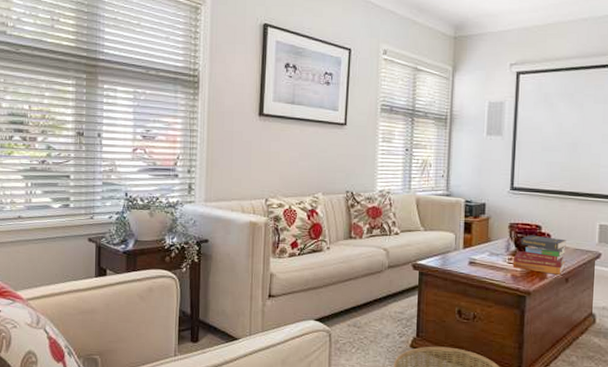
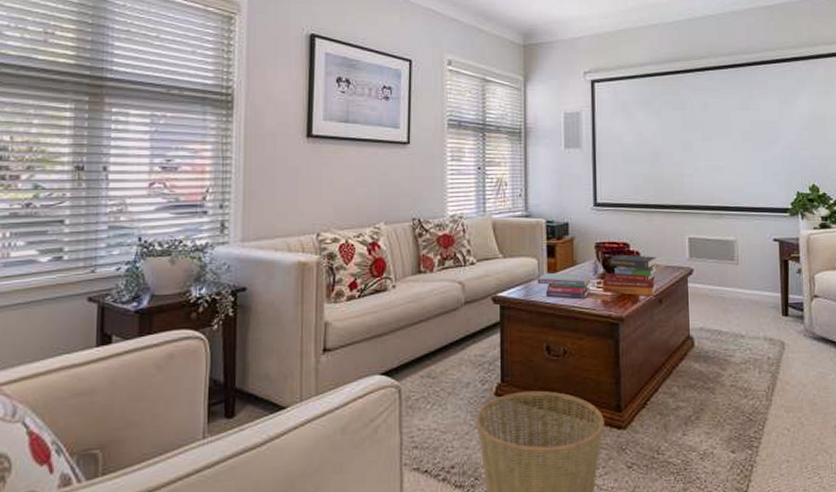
books: none [453,246,503,273] -> present [537,272,591,300]

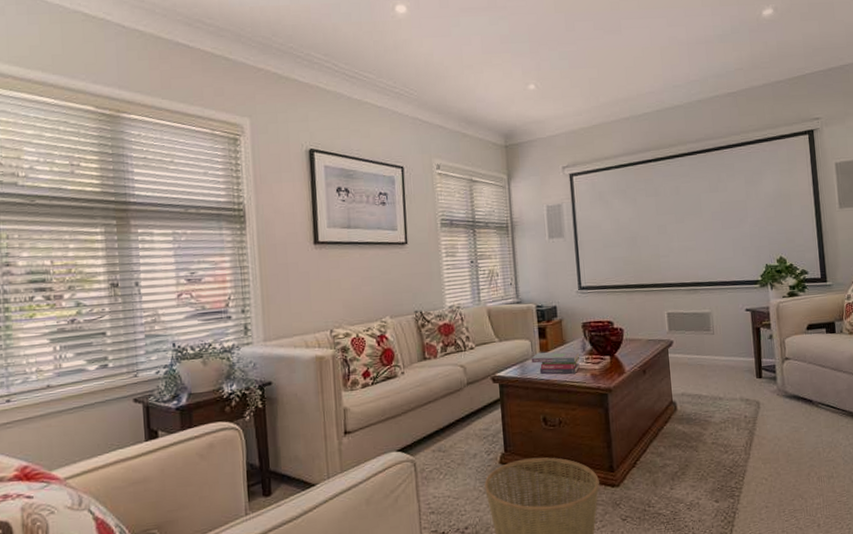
books: present [602,254,658,296] -> none [590,331,641,368]

